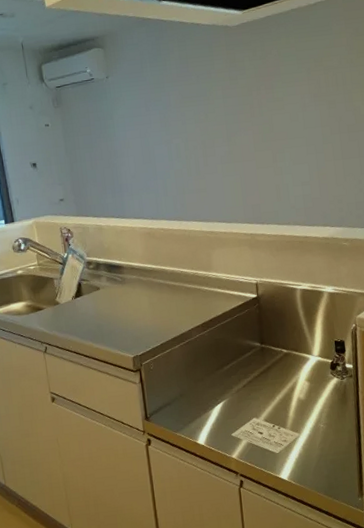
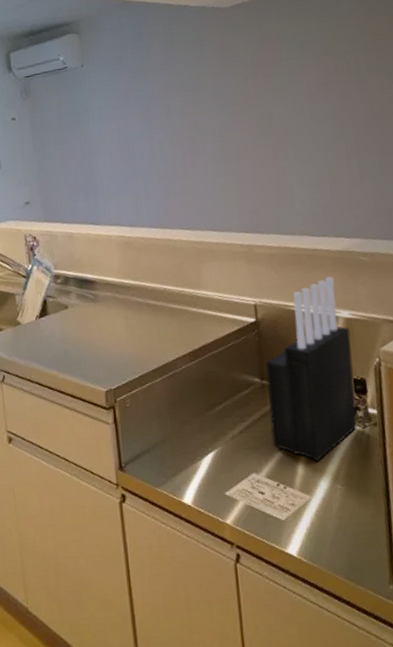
knife block: none [264,259,337,407] -> present [265,276,357,461]

